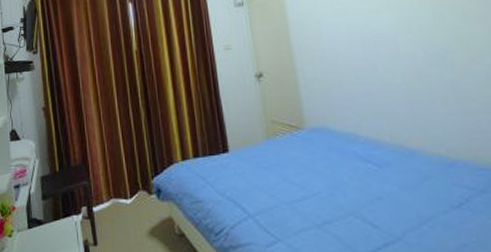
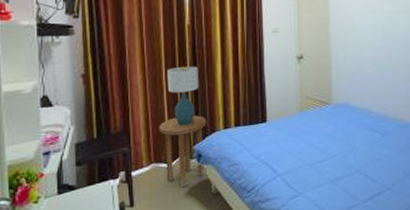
side table: none [115,145,166,227] -> present [158,115,207,188]
table lamp: none [119,93,152,158] -> present [167,66,199,126]

